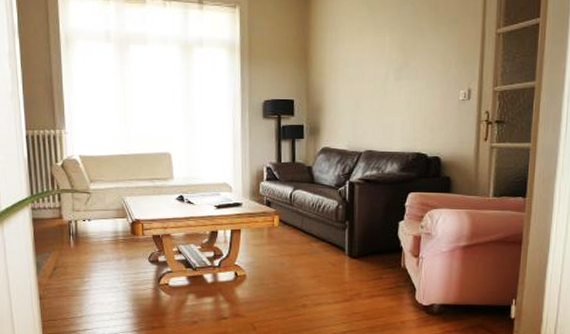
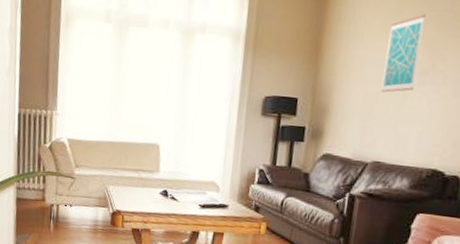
wall art: none [365,19,394,89] -> present [381,14,426,93]

